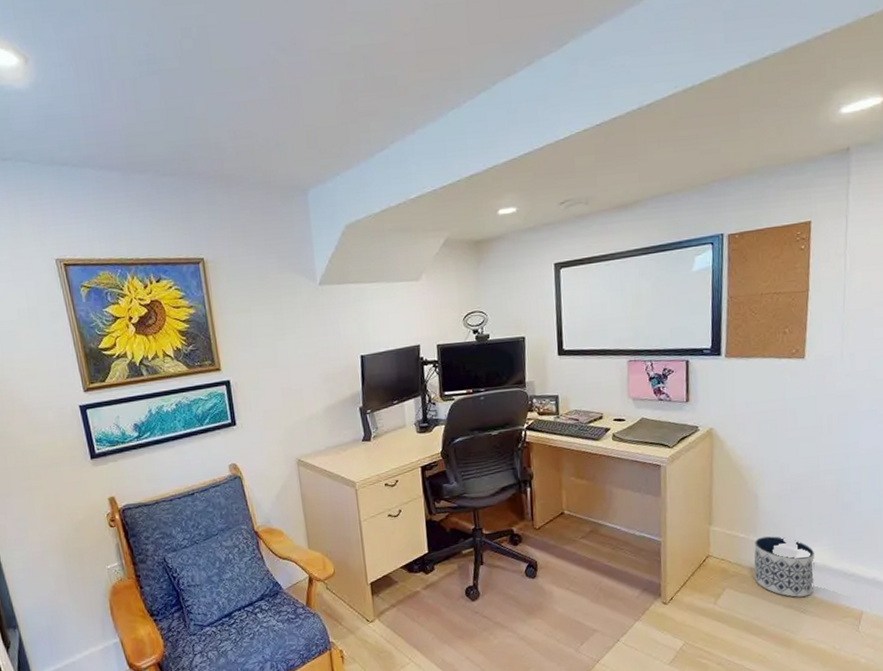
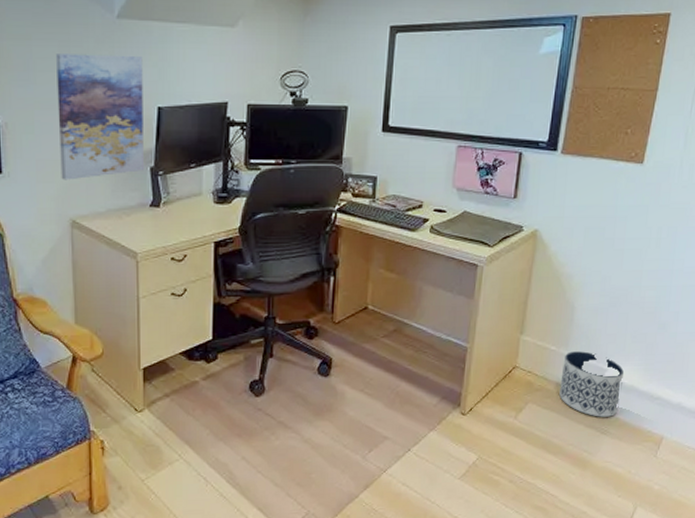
wall art: none [272,314,355,426] -> present [56,54,145,180]

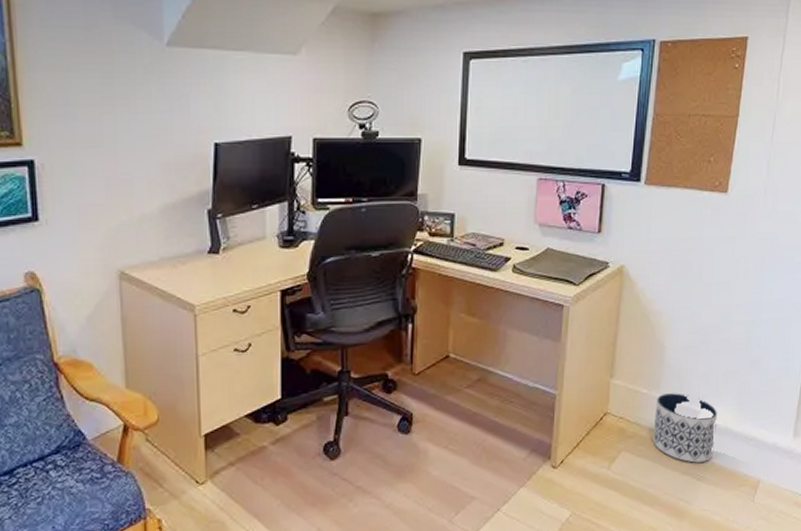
wall art: present [56,54,145,180] -> none [99,86,201,227]

